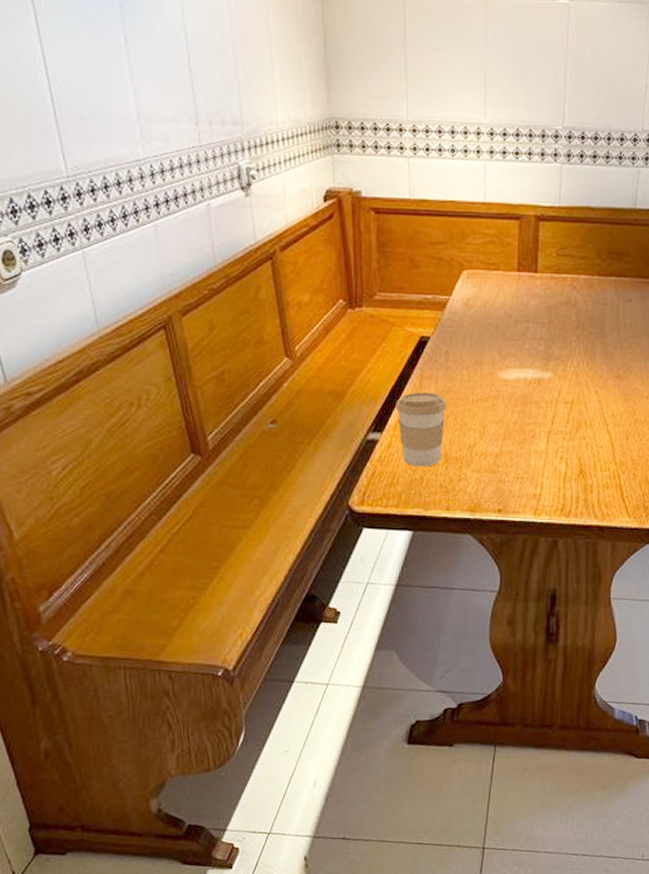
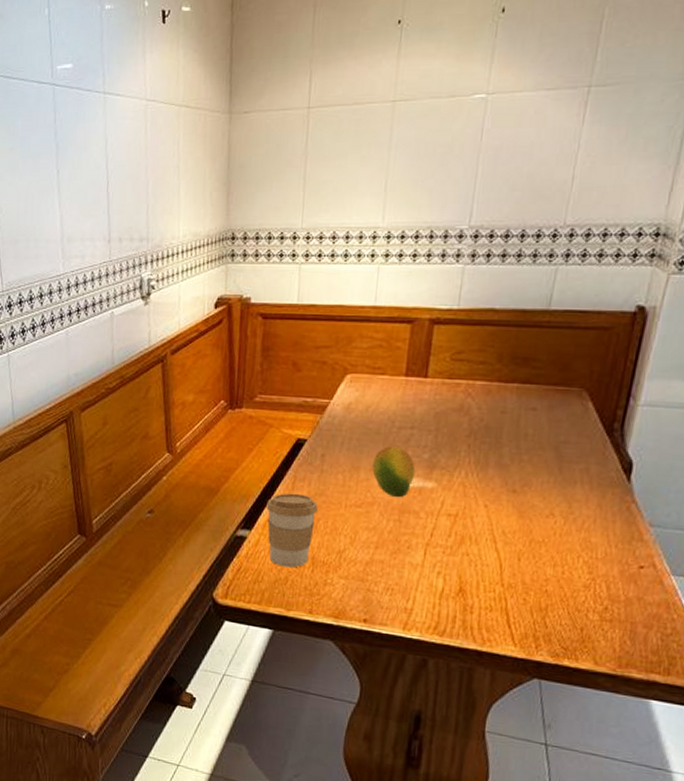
fruit: none [495,340,534,390] -> present [372,446,416,498]

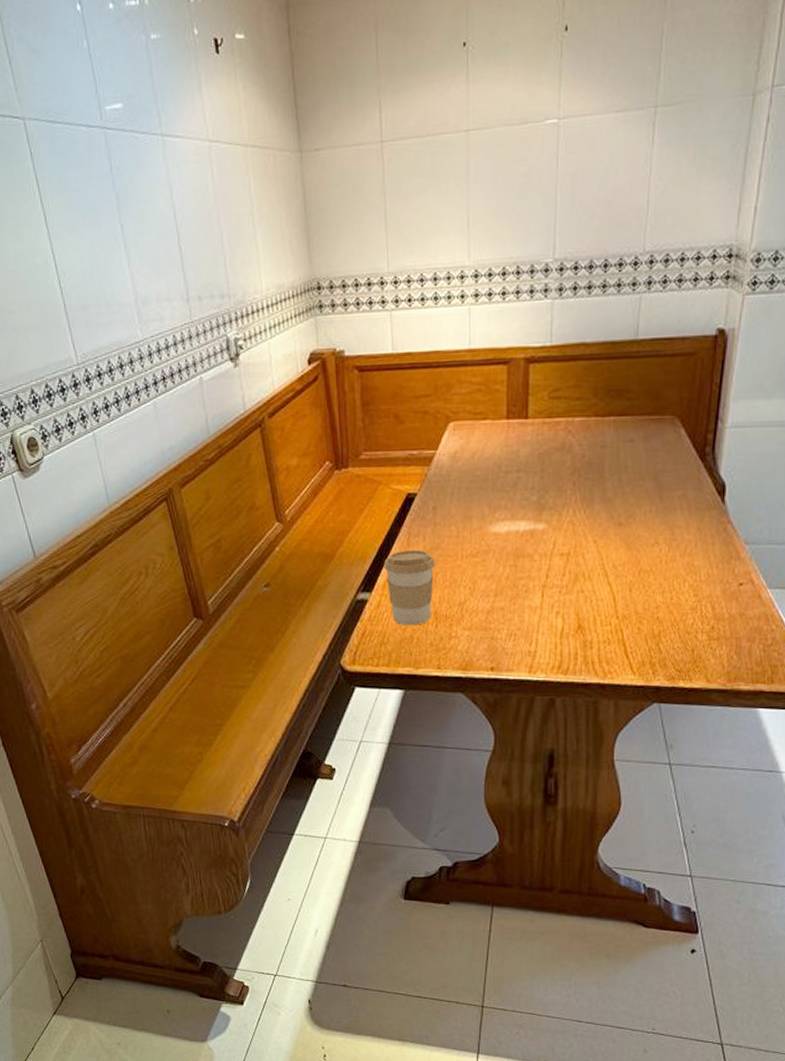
fruit: present [372,446,416,498] -> none [484,491,526,543]

